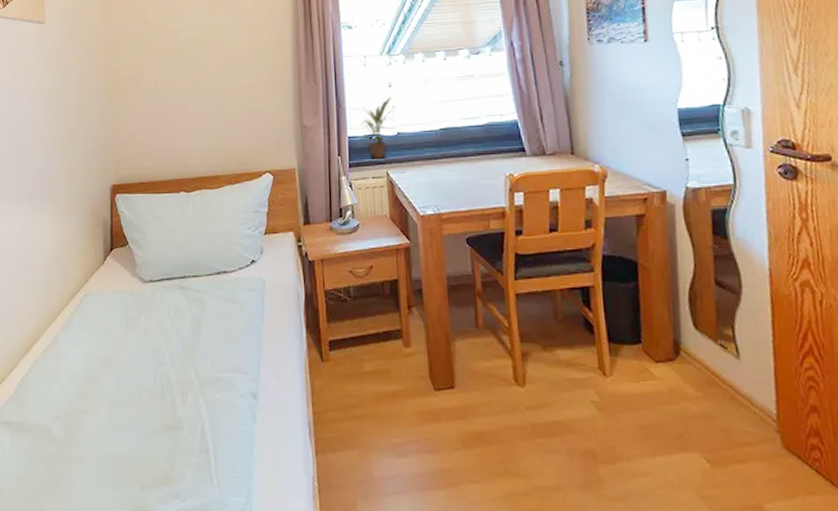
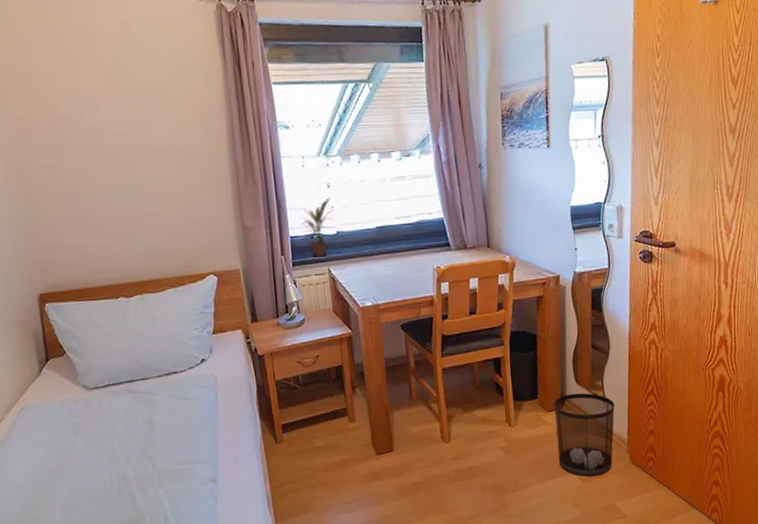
waste bin: none [664,342,755,461] -> present [554,393,615,477]

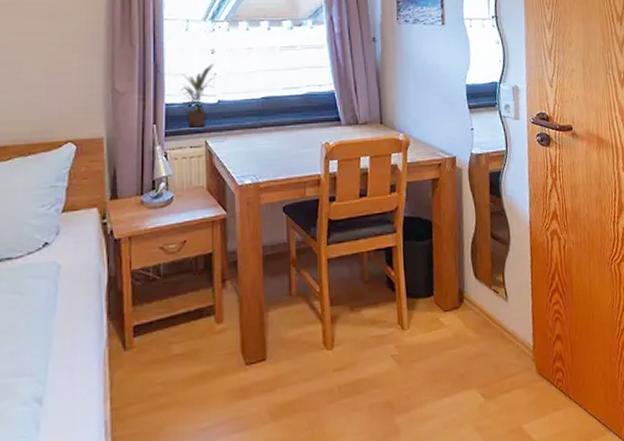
waste bin: present [554,393,615,477] -> none [451,289,518,393]

